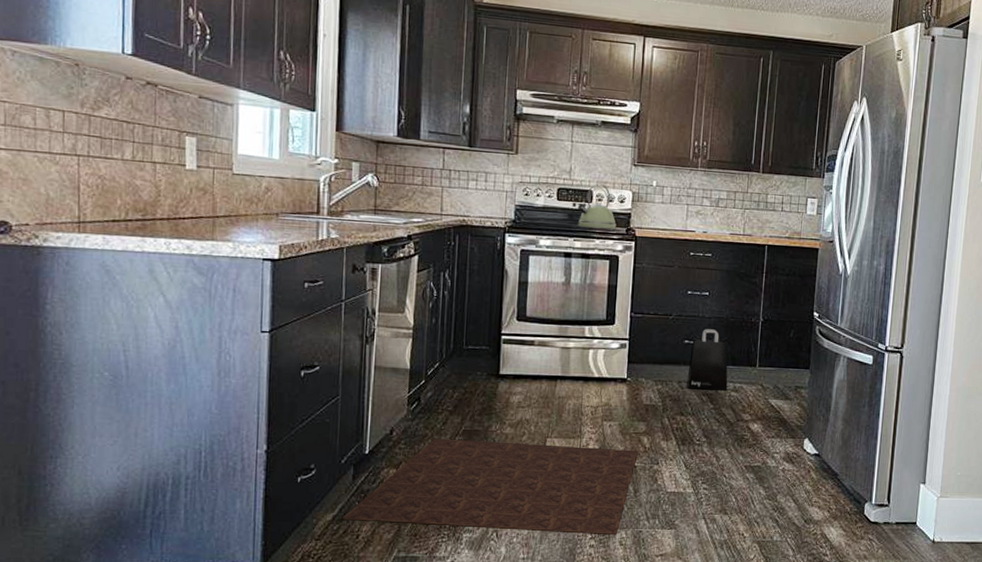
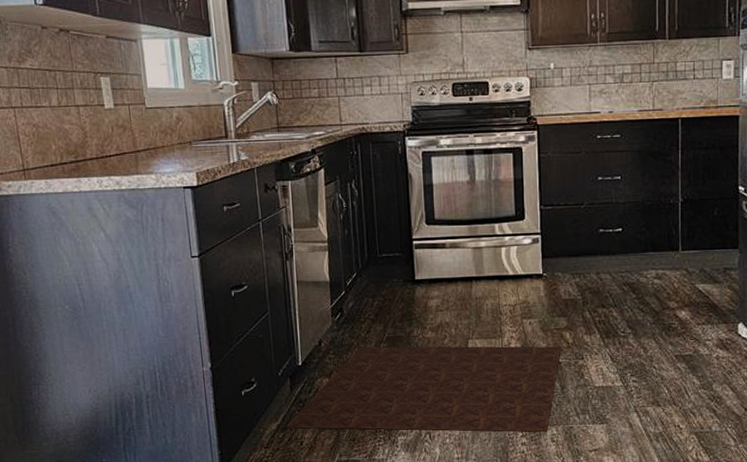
kettle: present [577,183,616,230] -> none [473,73,516,122]
shopping bag: present [687,329,728,391] -> none [605,215,649,280]

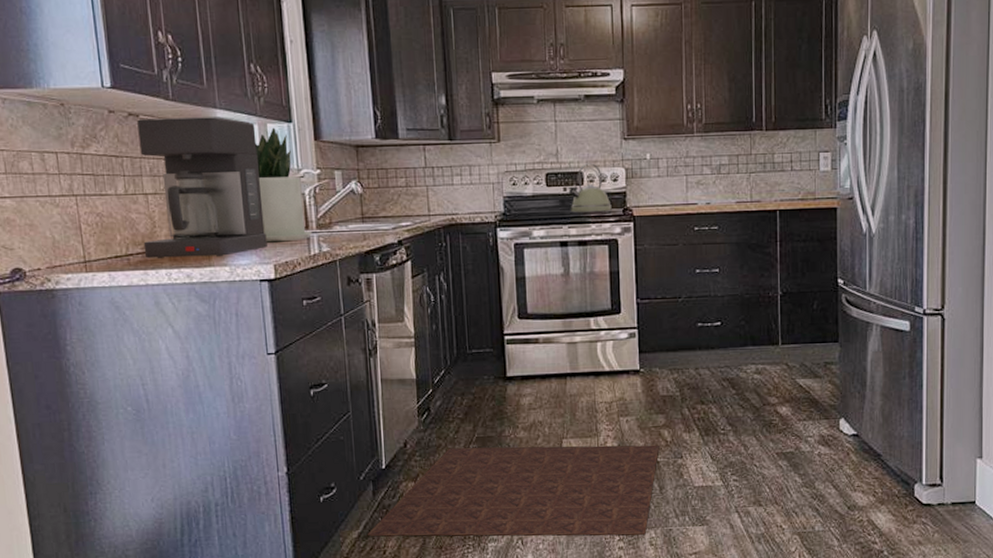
coffee maker: none [68,31,190,168] -> present [137,117,267,259]
planter: none [177,41,232,151] -> present [255,127,313,243]
kettle: none [473,73,516,122] -> present [568,163,612,213]

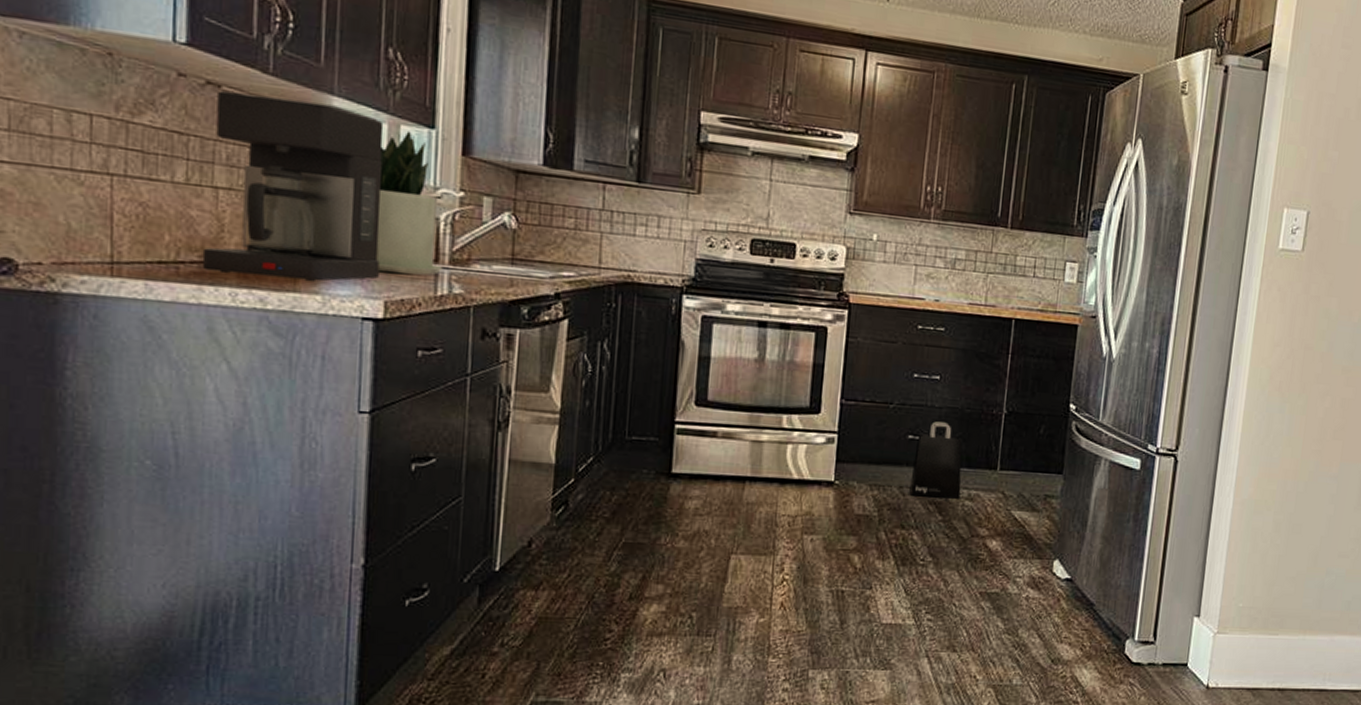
doormat: present [367,445,660,536] -> none [462,552,847,676]
kettle: present [568,163,612,213] -> none [775,234,825,294]
shopping bag: none [704,308,749,375] -> present [909,421,963,499]

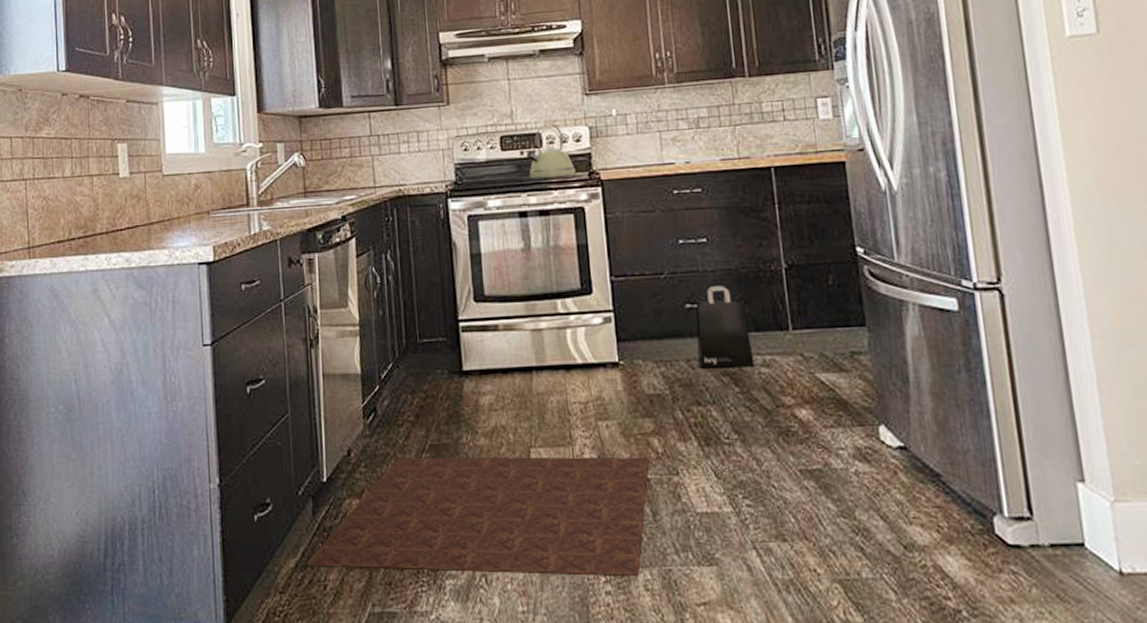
coffee maker: present [201,91,384,283] -> none [86,93,207,243]
planter: present [376,131,443,276] -> none [199,101,253,222]
doormat: none [462,552,847,676] -> present [305,457,649,576]
kettle: none [775,234,825,294] -> present [525,122,576,179]

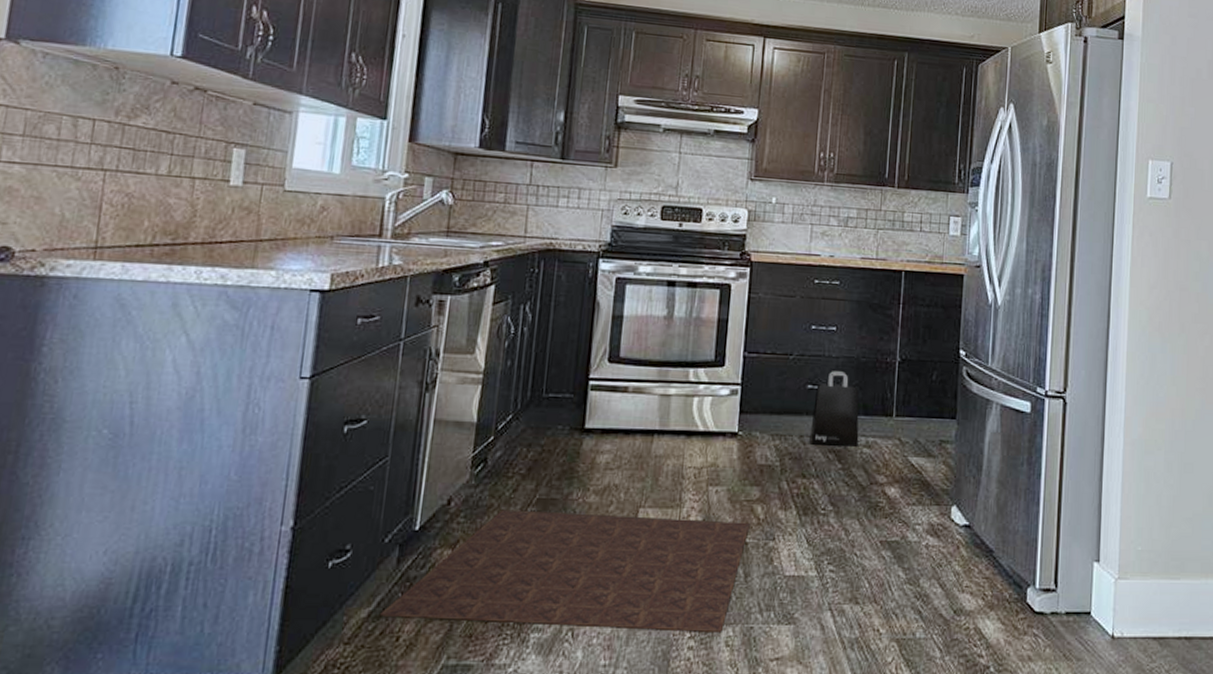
kettle: present [525,122,576,179] -> none [683,200,729,254]

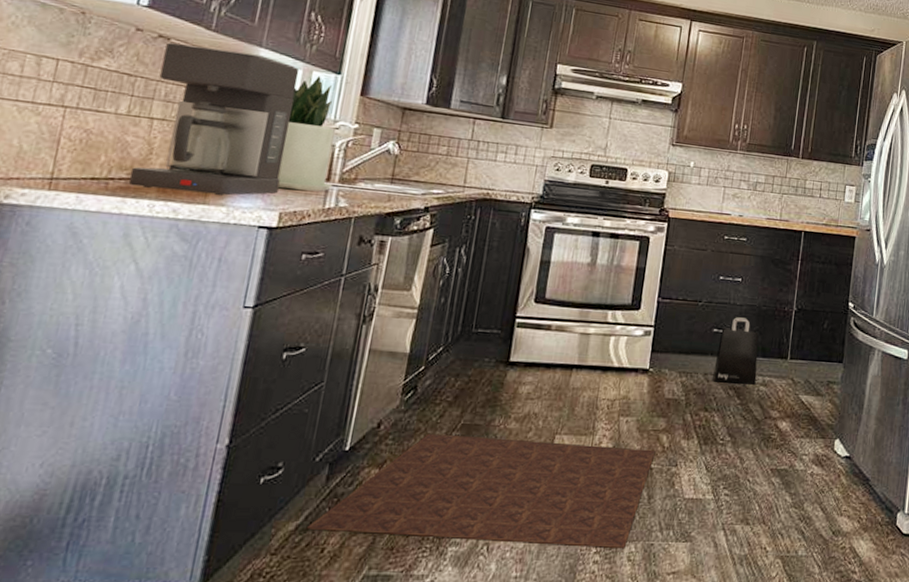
coffee maker: none [173,95,343,259] -> present [128,42,300,197]
planter: none [327,122,386,250] -> present [277,76,335,192]

